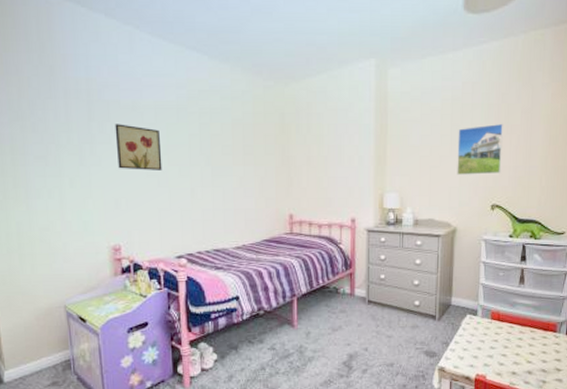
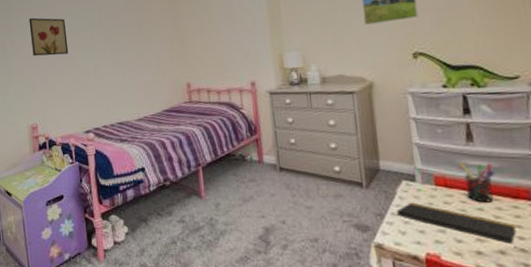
notepad: none [459,333,542,369] -> present [397,202,517,248]
pen holder: none [511,301,535,334] -> present [458,162,495,203]

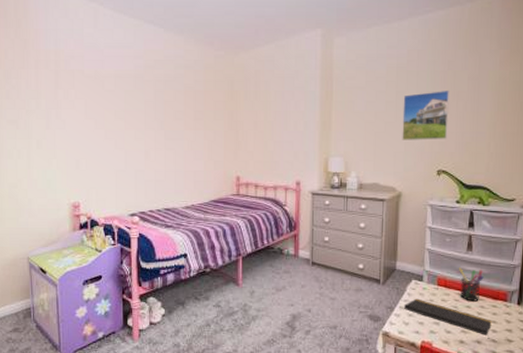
wall art: present [29,17,69,57] -> none [78,91,120,134]

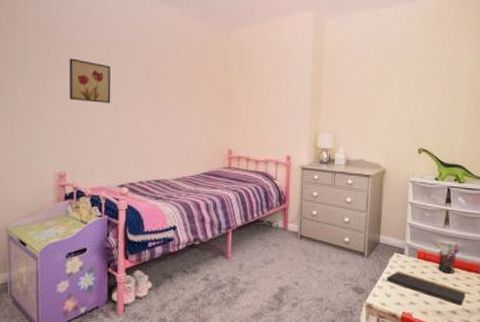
wall art: none [78,91,120,134] -> present [68,58,111,103]
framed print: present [402,90,449,140] -> none [387,74,430,120]

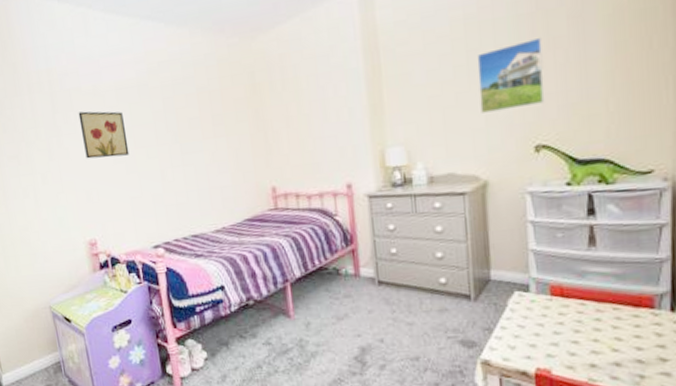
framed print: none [387,74,430,120] -> present [477,36,545,113]
notepad: present [387,271,466,309] -> none [507,314,635,360]
pen holder: present [436,241,459,274] -> none [578,268,617,313]

